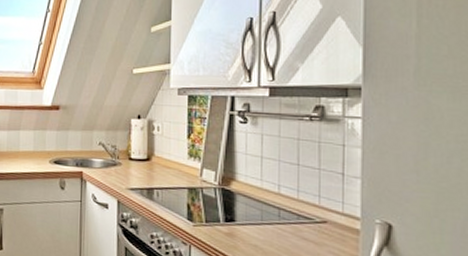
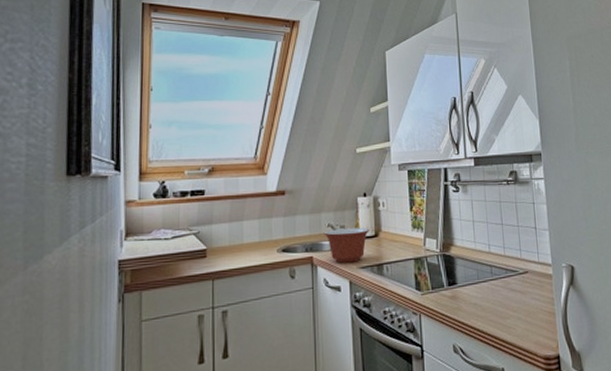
mixing bowl: none [94,147,141,183] -> present [323,227,369,263]

